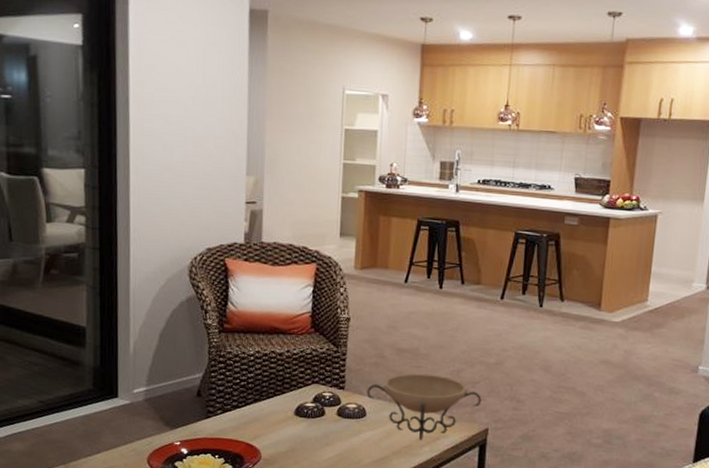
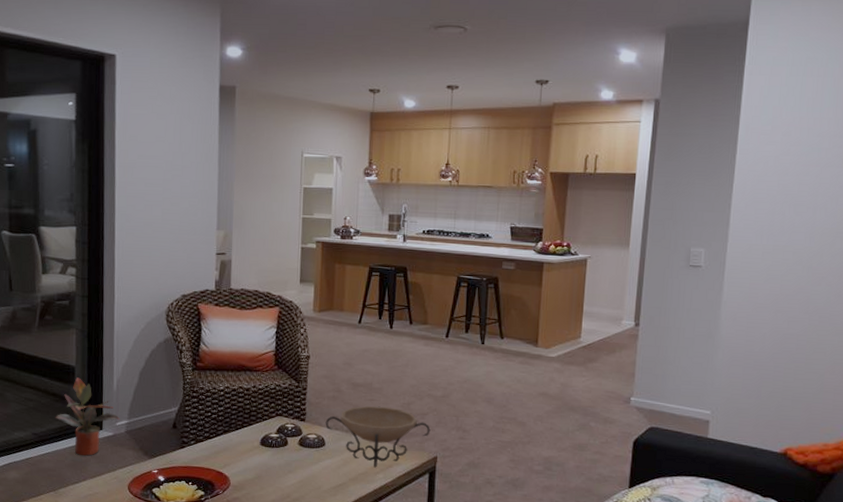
potted plant: none [64,339,137,426] -> present [55,377,120,456]

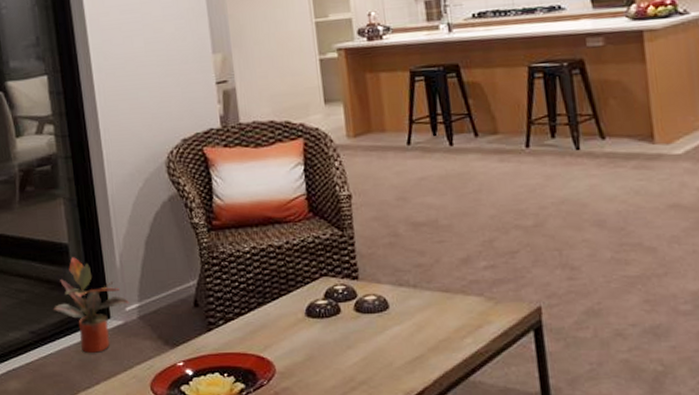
decorative bowl: present [325,406,431,468] -> none [384,248,527,331]

